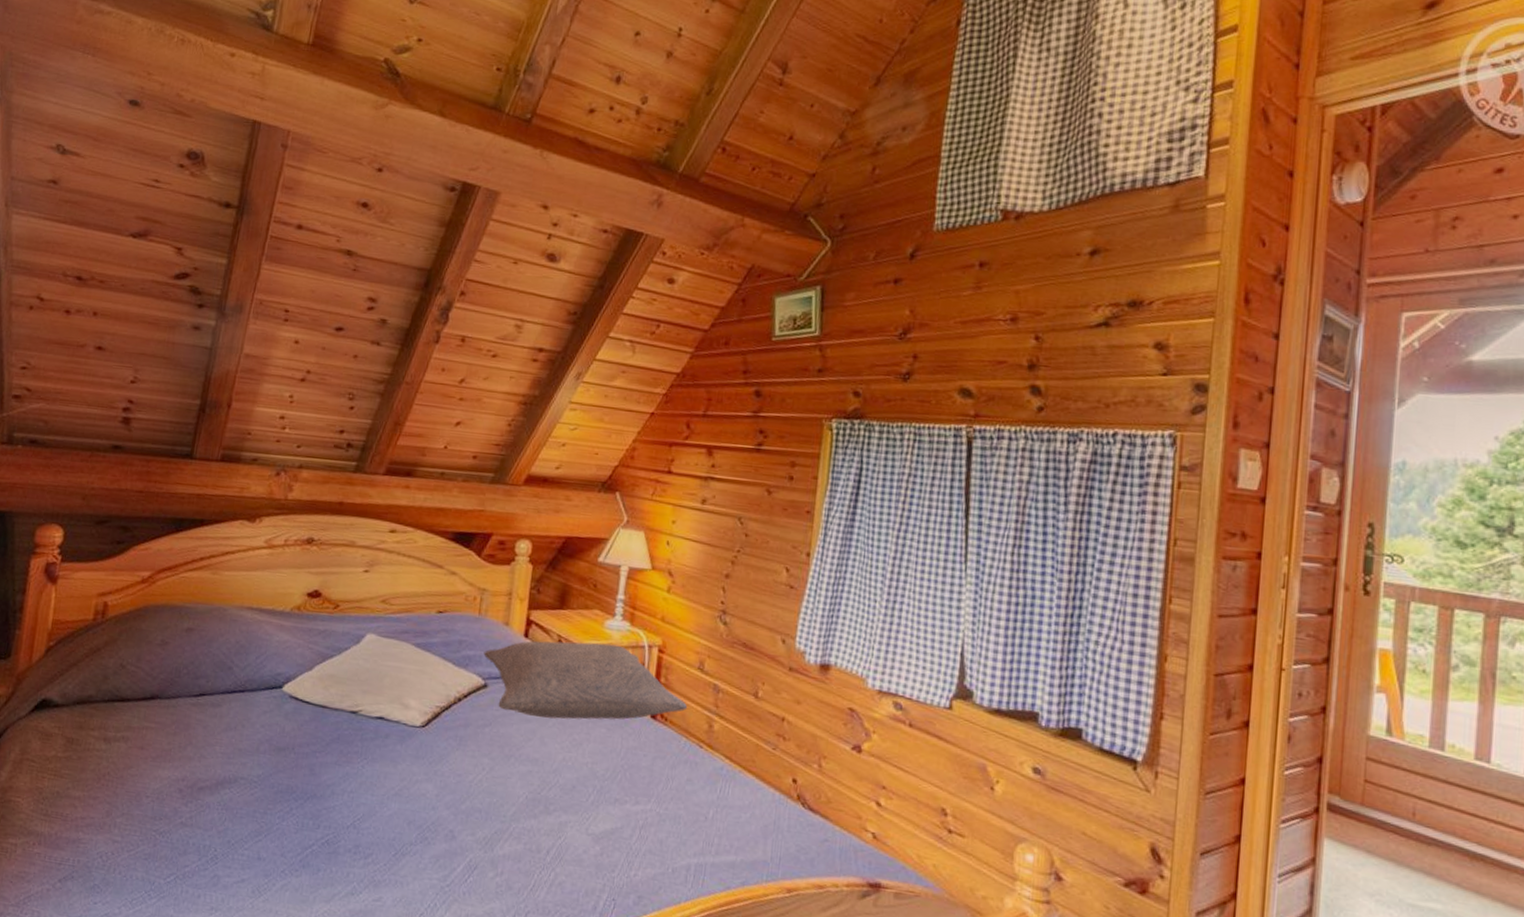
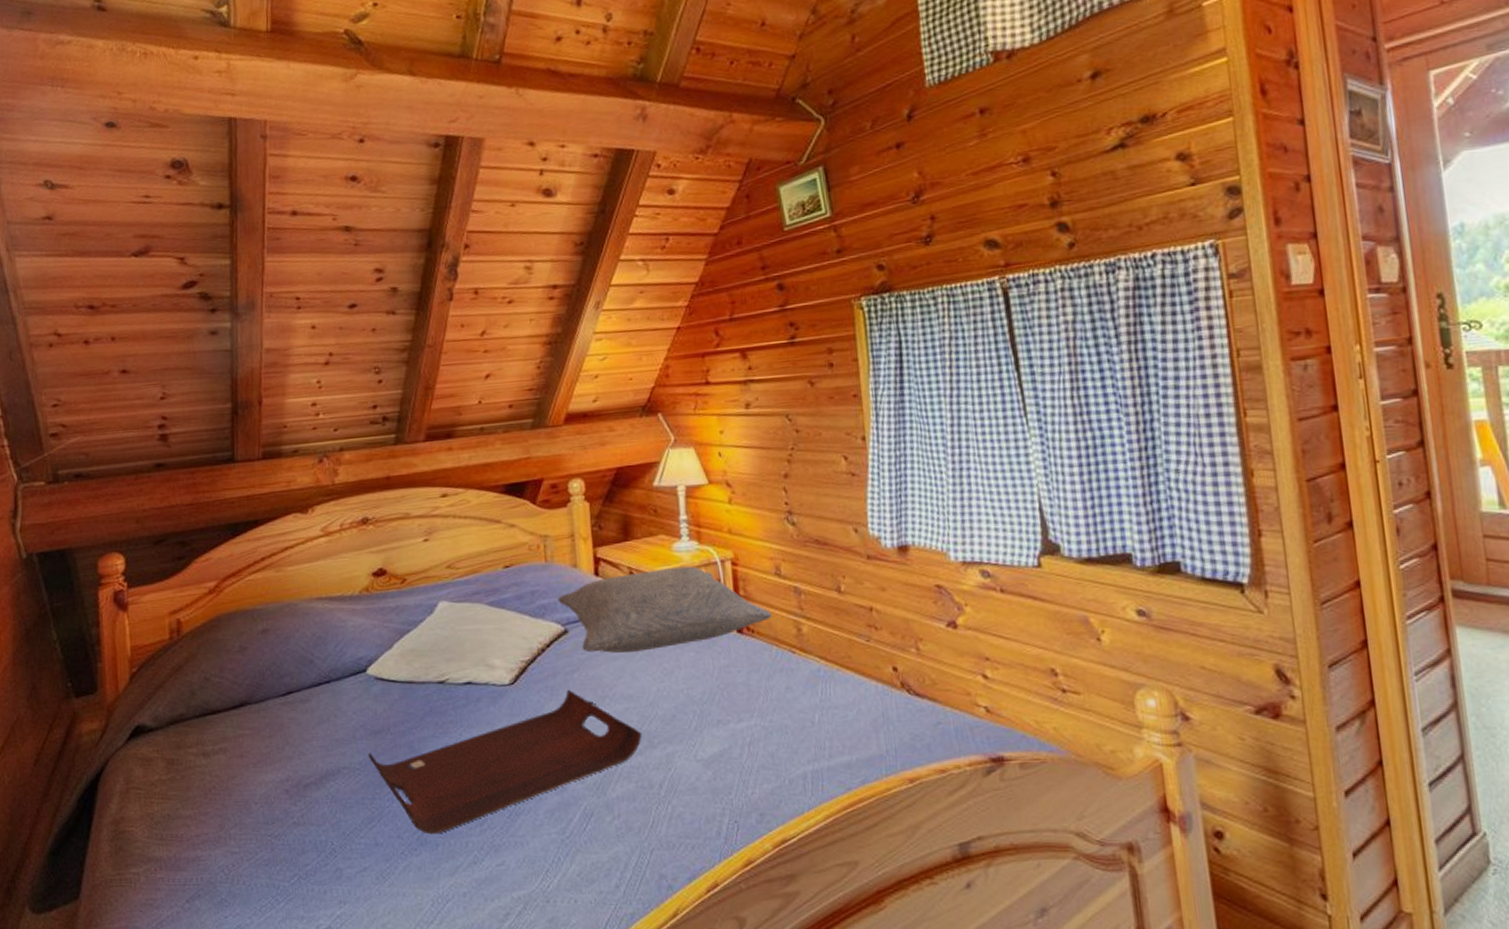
serving tray: none [267,743,540,859] -> present [367,690,642,835]

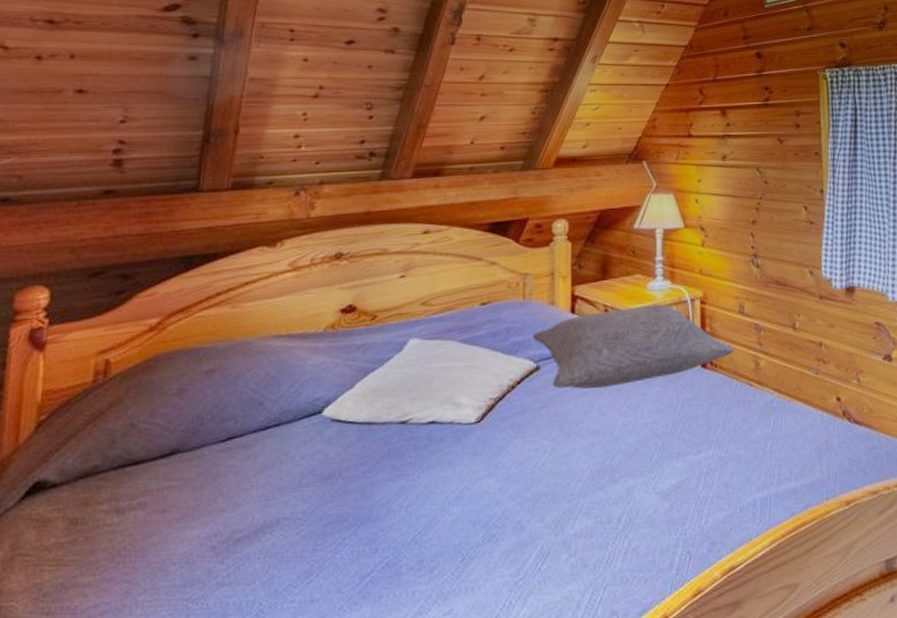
serving tray: present [367,690,642,835] -> none [313,427,605,586]

